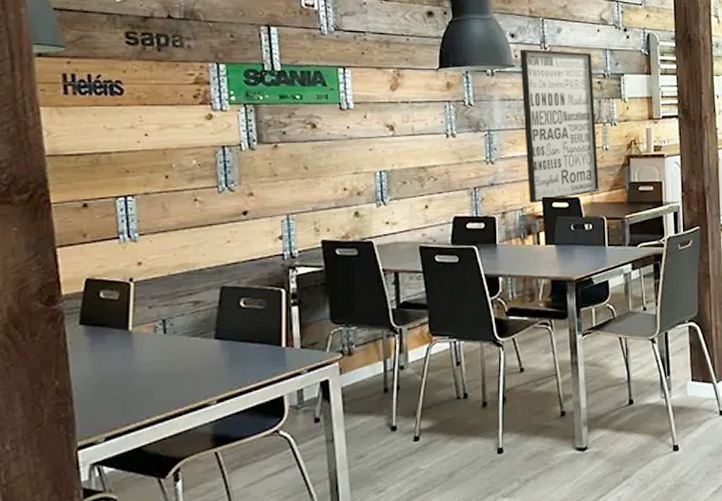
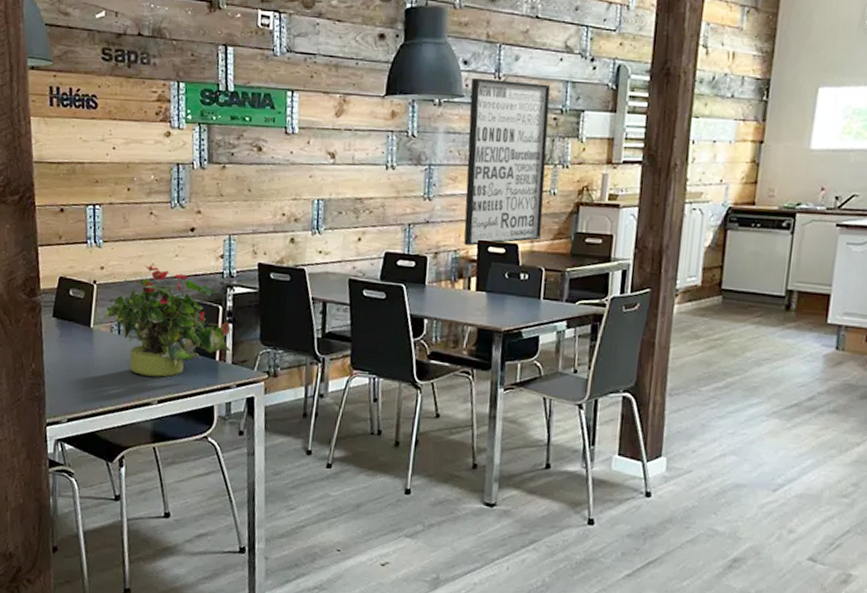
potted plant: none [144,251,300,375] -> present [103,262,233,377]

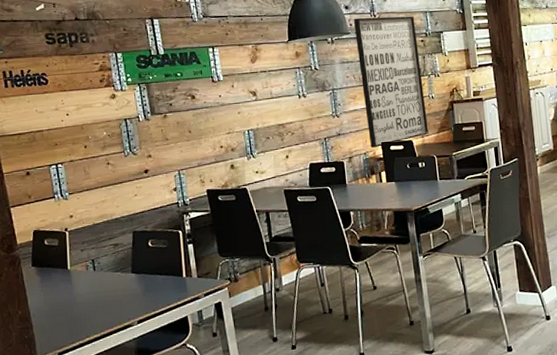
potted plant: present [103,262,233,377] -> none [78,204,194,302]

